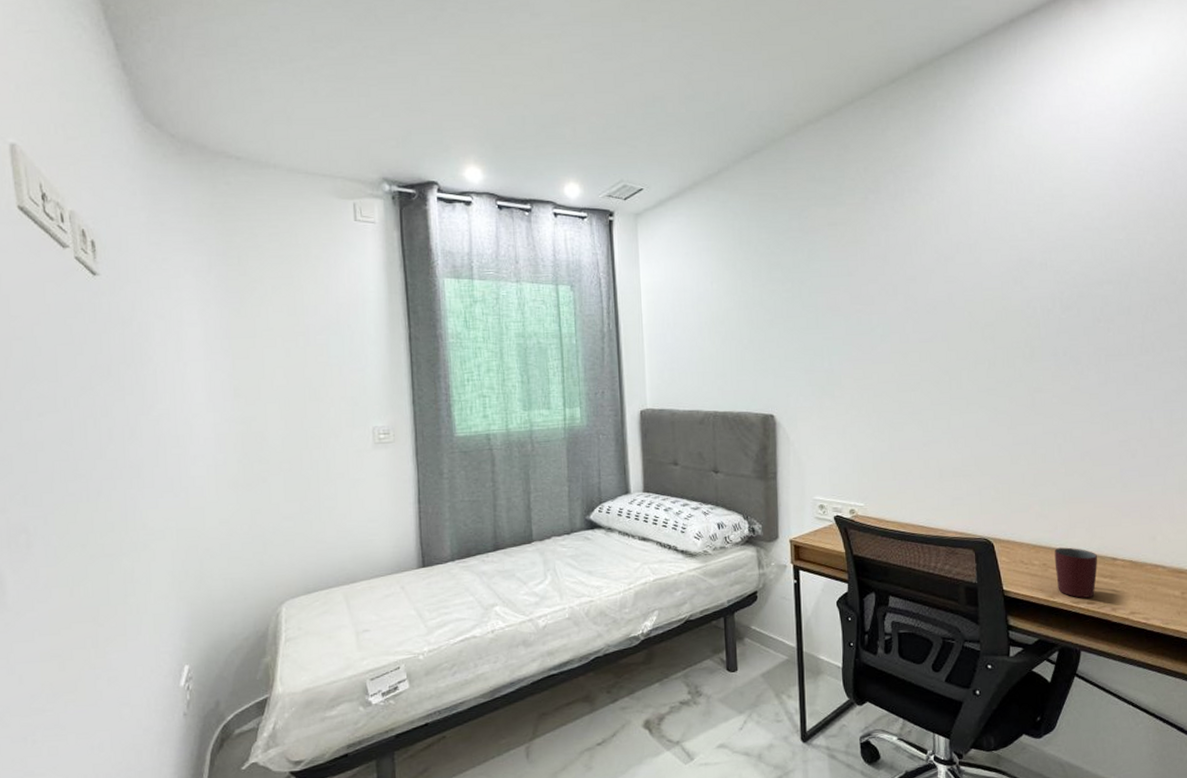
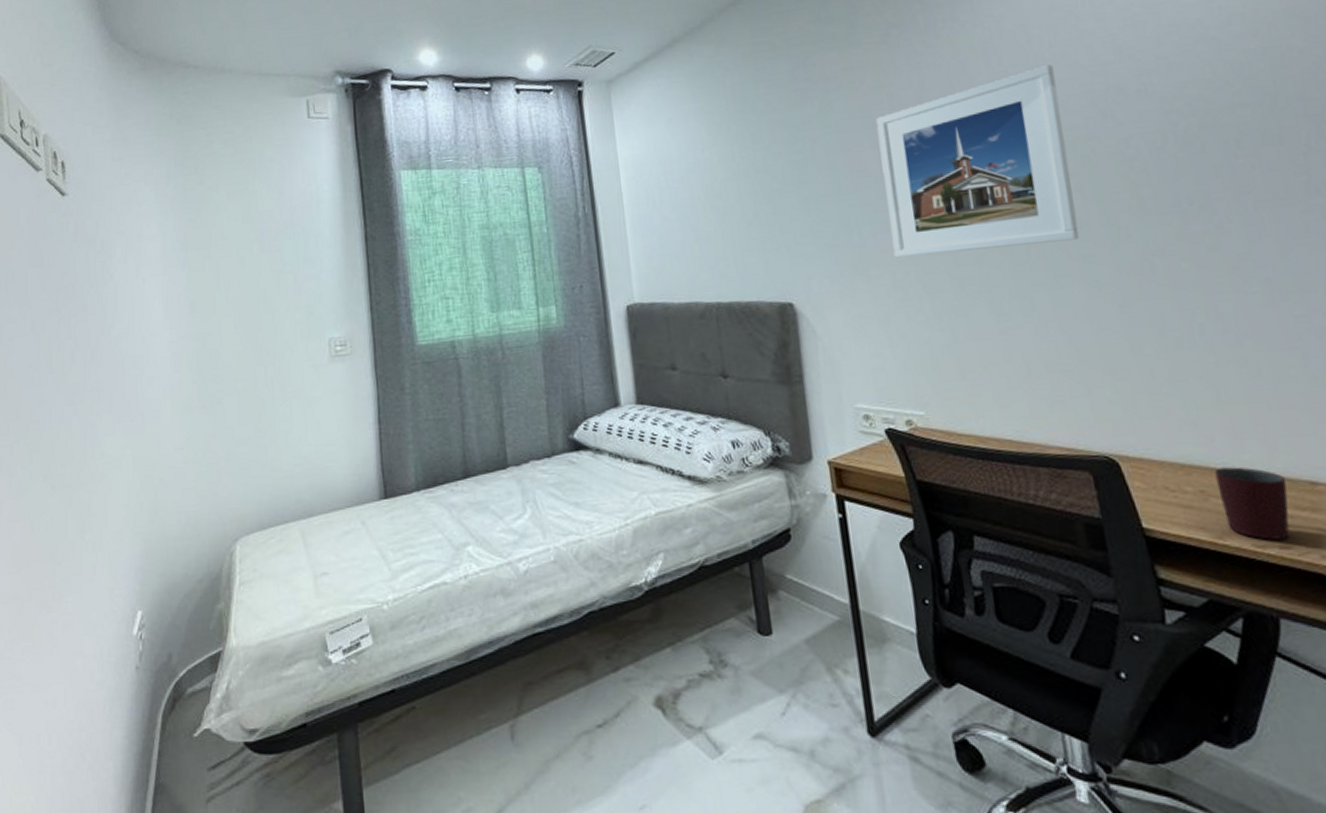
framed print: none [850,237,987,383] -> present [875,65,1080,259]

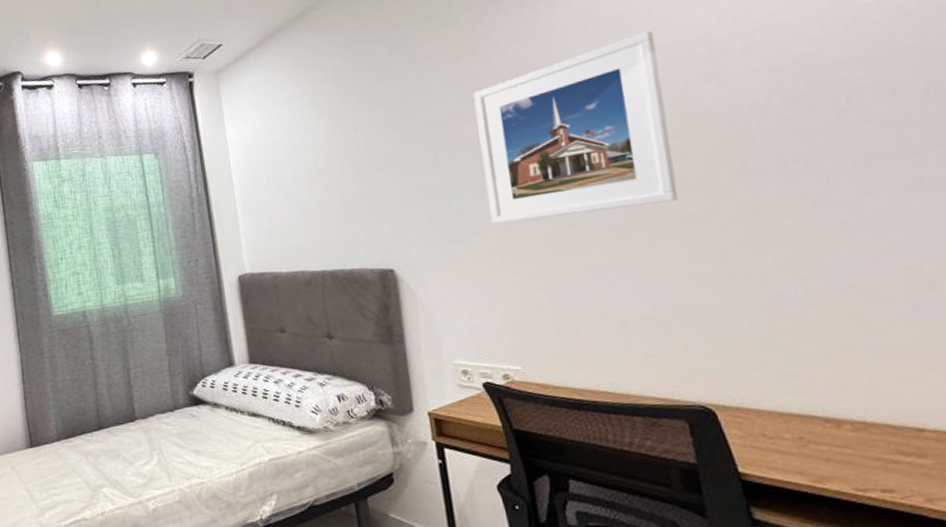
mug: present [1214,467,1290,540] -> none [814,415,893,484]

